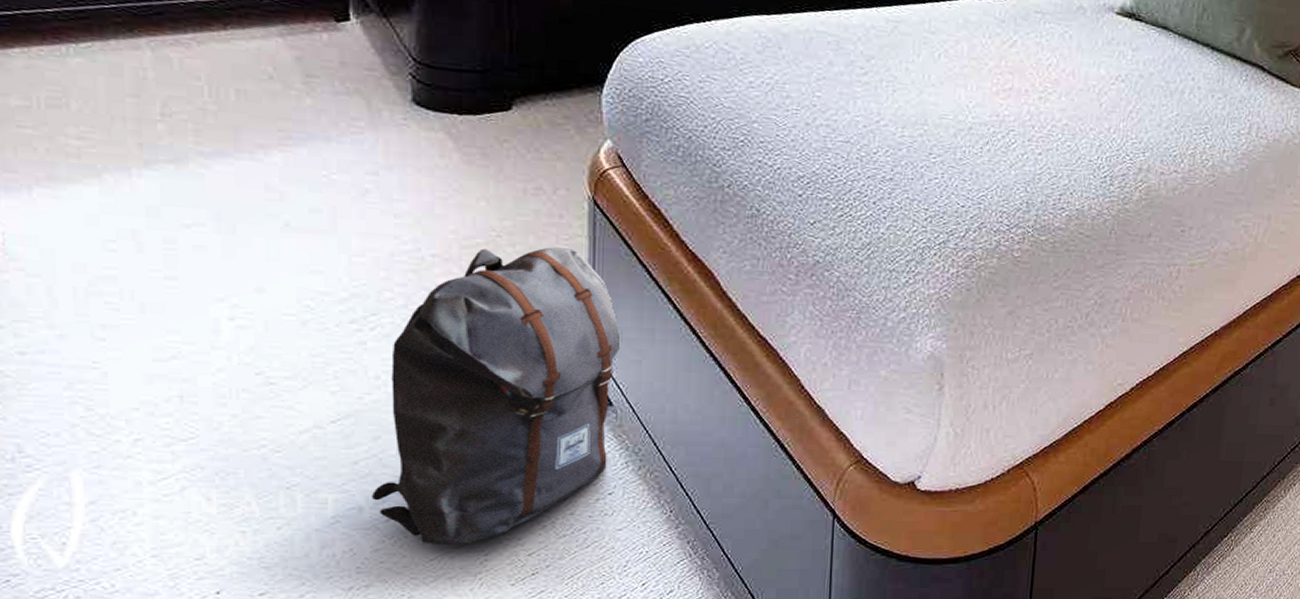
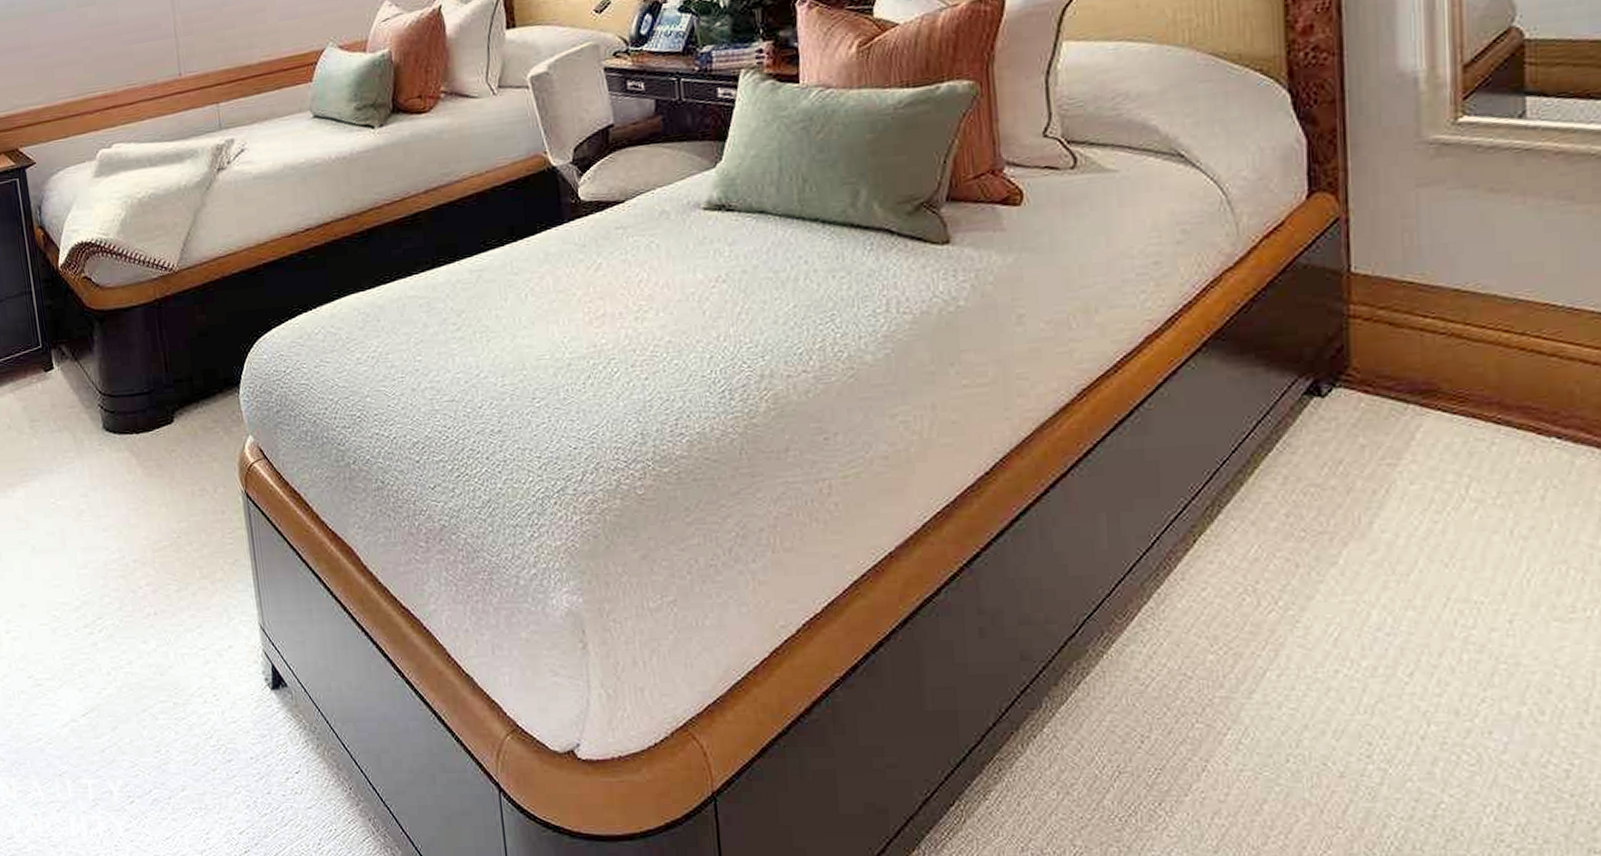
backpack: present [371,247,623,544] -> none [116,541,291,824]

